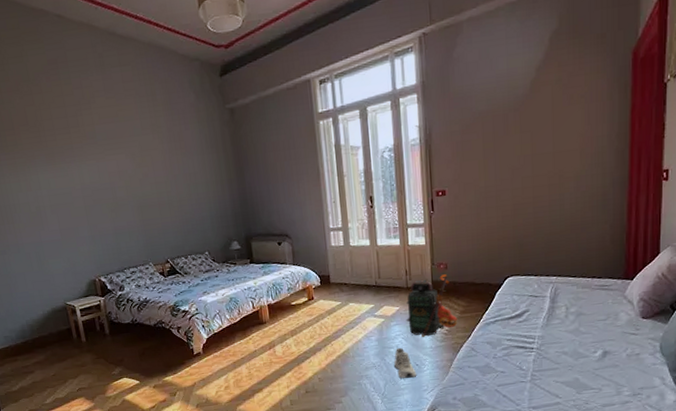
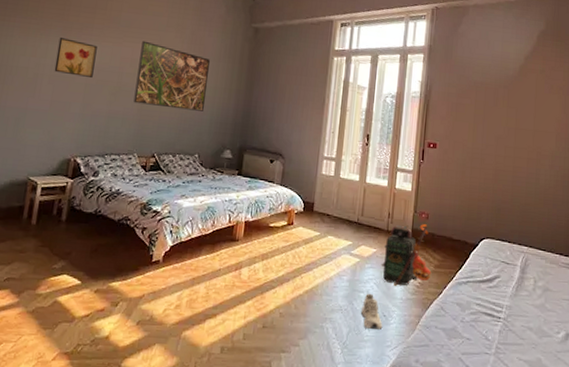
wall art: none [46,165,89,202] -> present [54,38,98,77]
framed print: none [123,150,202,215] -> present [133,41,211,111]

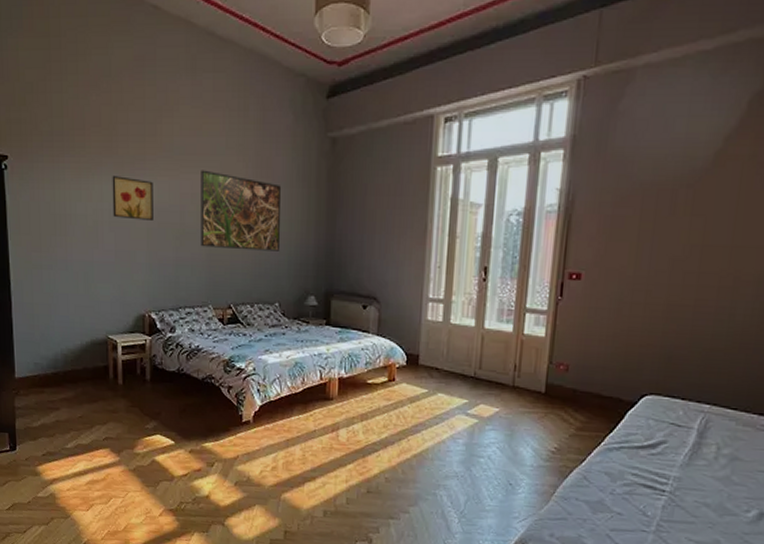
shoe: present [360,293,383,329] -> none [480,458,509,499]
backpack: present [381,224,432,286] -> none [505,378,572,452]

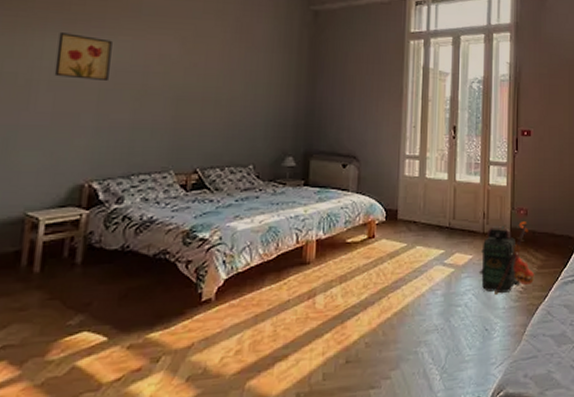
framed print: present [201,170,282,251] -> none [165,32,262,113]
backpack: none [505,378,572,452] -> present [478,221,535,294]

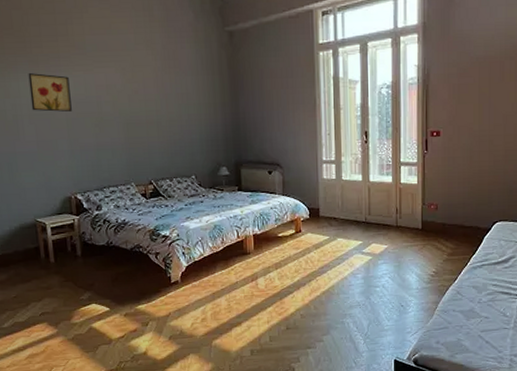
backpack: present [478,221,535,294] -> none [393,215,445,277]

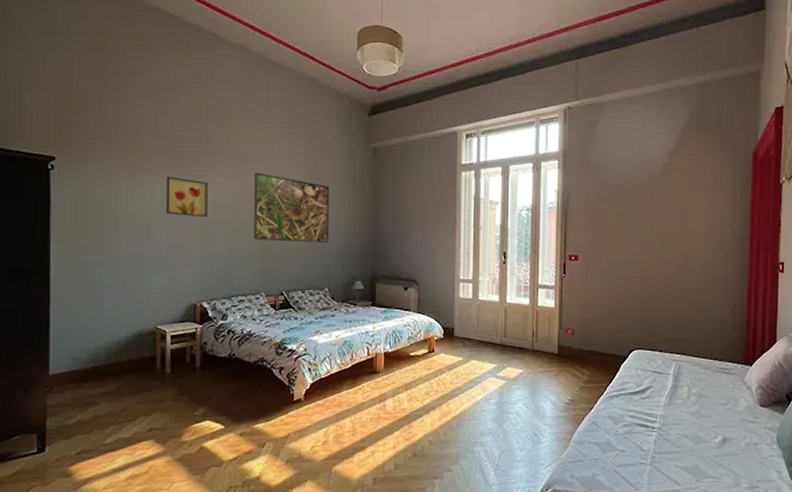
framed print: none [113,64,192,132] -> present [254,172,330,243]

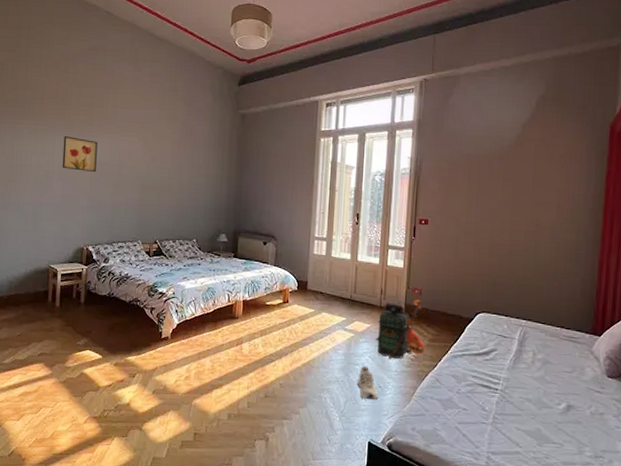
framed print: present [254,172,330,243] -> none [134,134,202,199]
shoe: none [511,414,535,449] -> present [356,366,379,400]
backpack: none [528,340,581,405] -> present [375,300,426,359]

